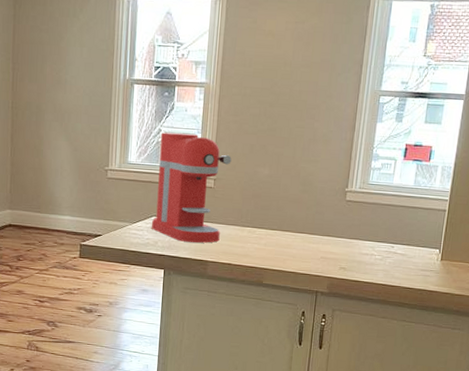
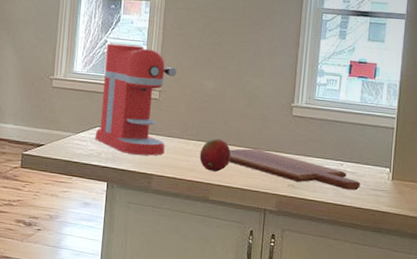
fruit: none [254,224,285,258] -> present [199,137,231,173]
cutting board: none [282,233,410,272] -> present [228,148,360,191]

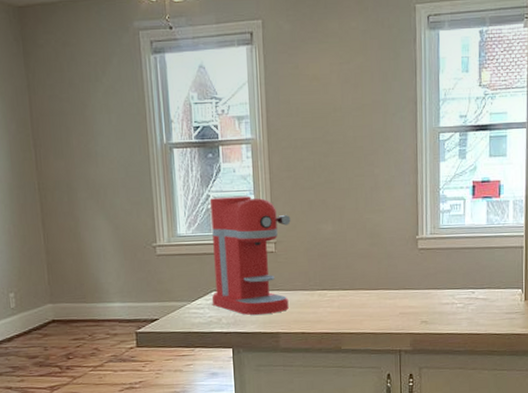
fruit: present [199,137,231,173] -> none [326,283,359,321]
cutting board: present [228,148,360,191] -> none [357,289,494,318]

